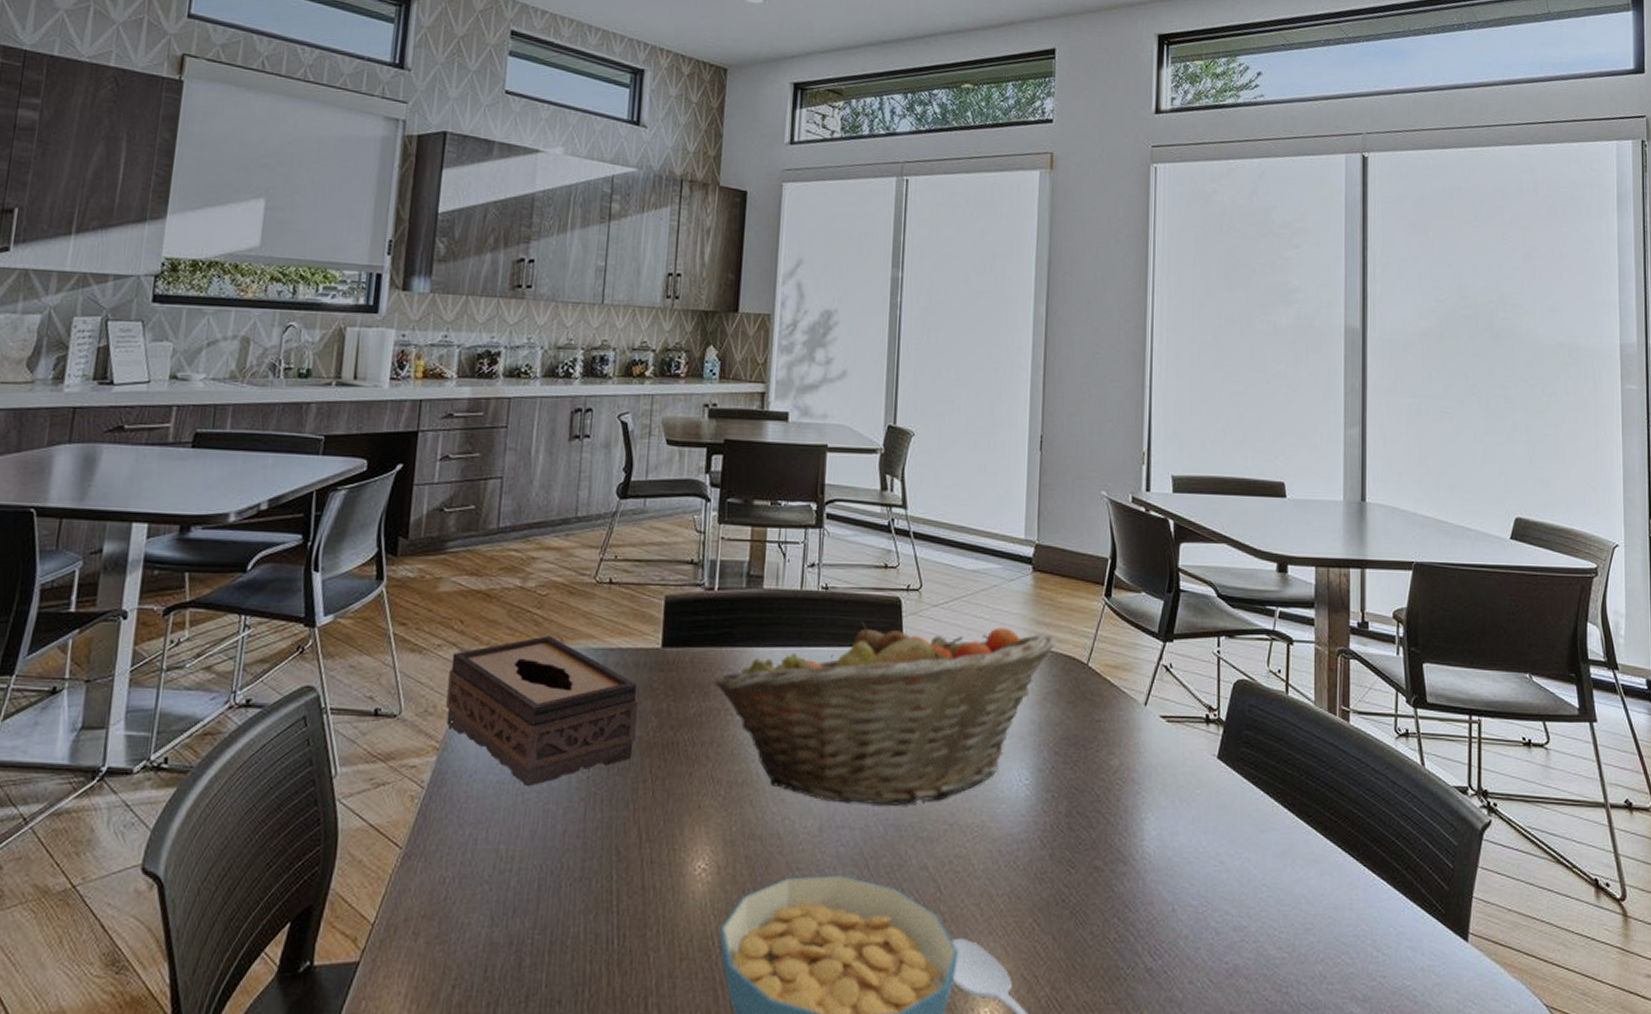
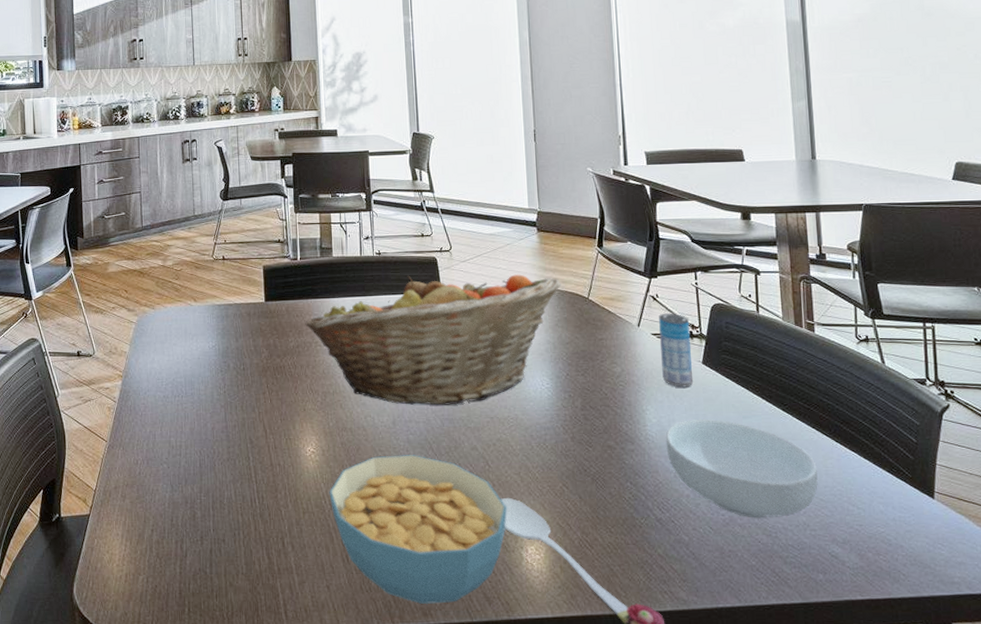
tissue box: present [446,635,638,787] -> none [122,297,254,400]
cereal bowl: none [1165,832,1340,968] -> present [666,418,818,518]
beverage can: none [1169,689,1207,789] -> present [659,313,694,388]

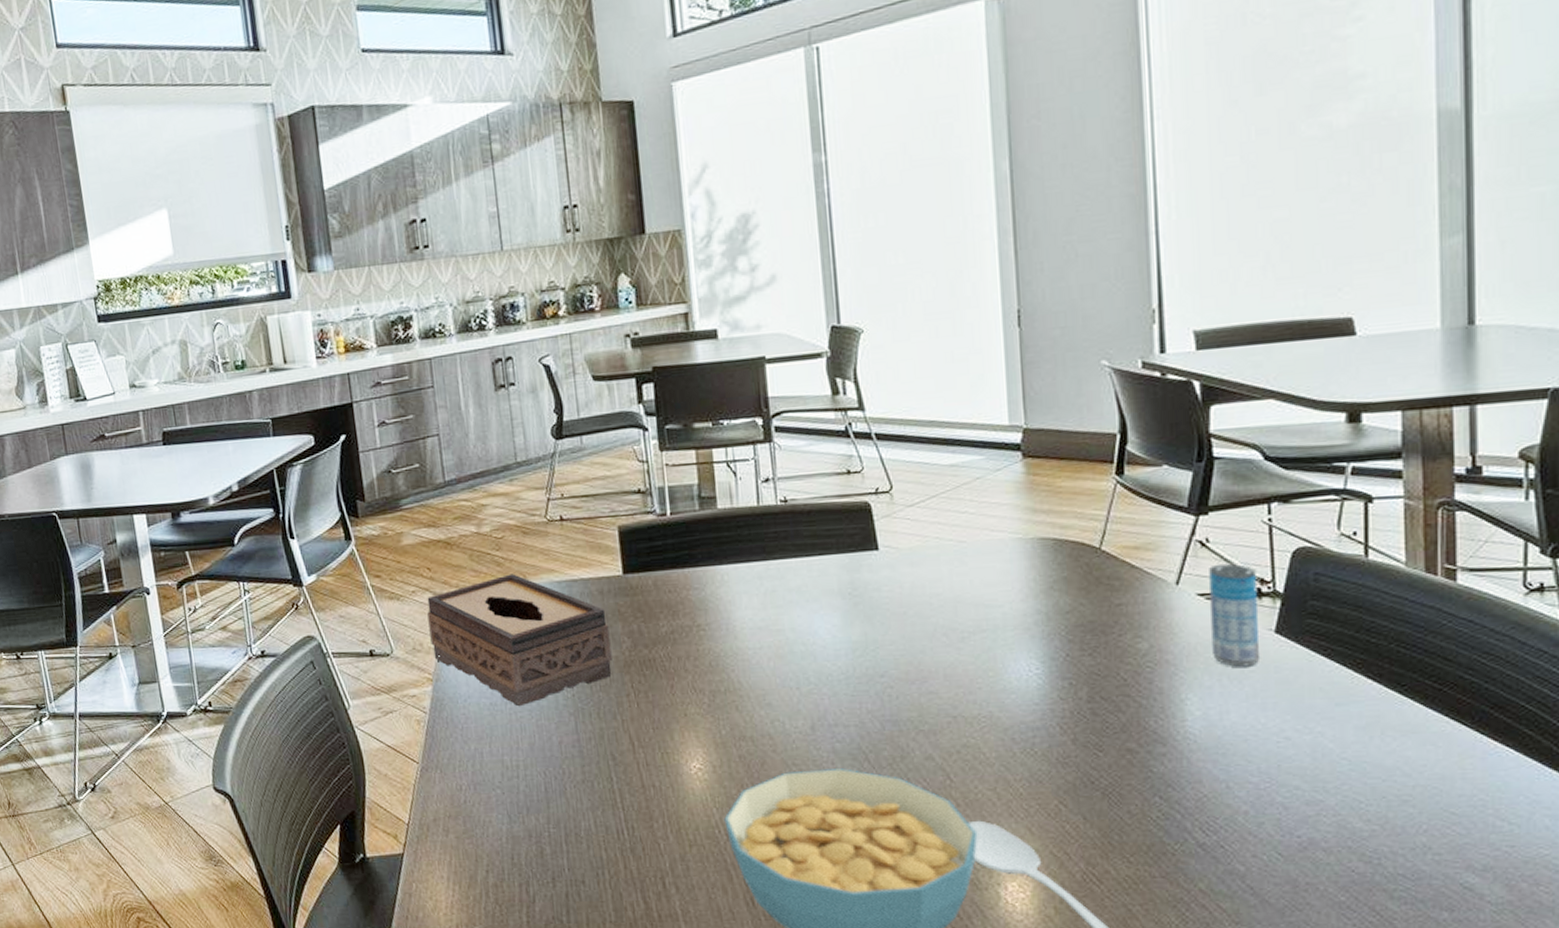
tissue box: none [122,297,254,400] -> present [427,574,612,707]
fruit basket: present [305,274,561,405] -> none [681,519,1059,703]
cereal bowl: present [666,418,818,518] -> none [1215,708,1449,840]

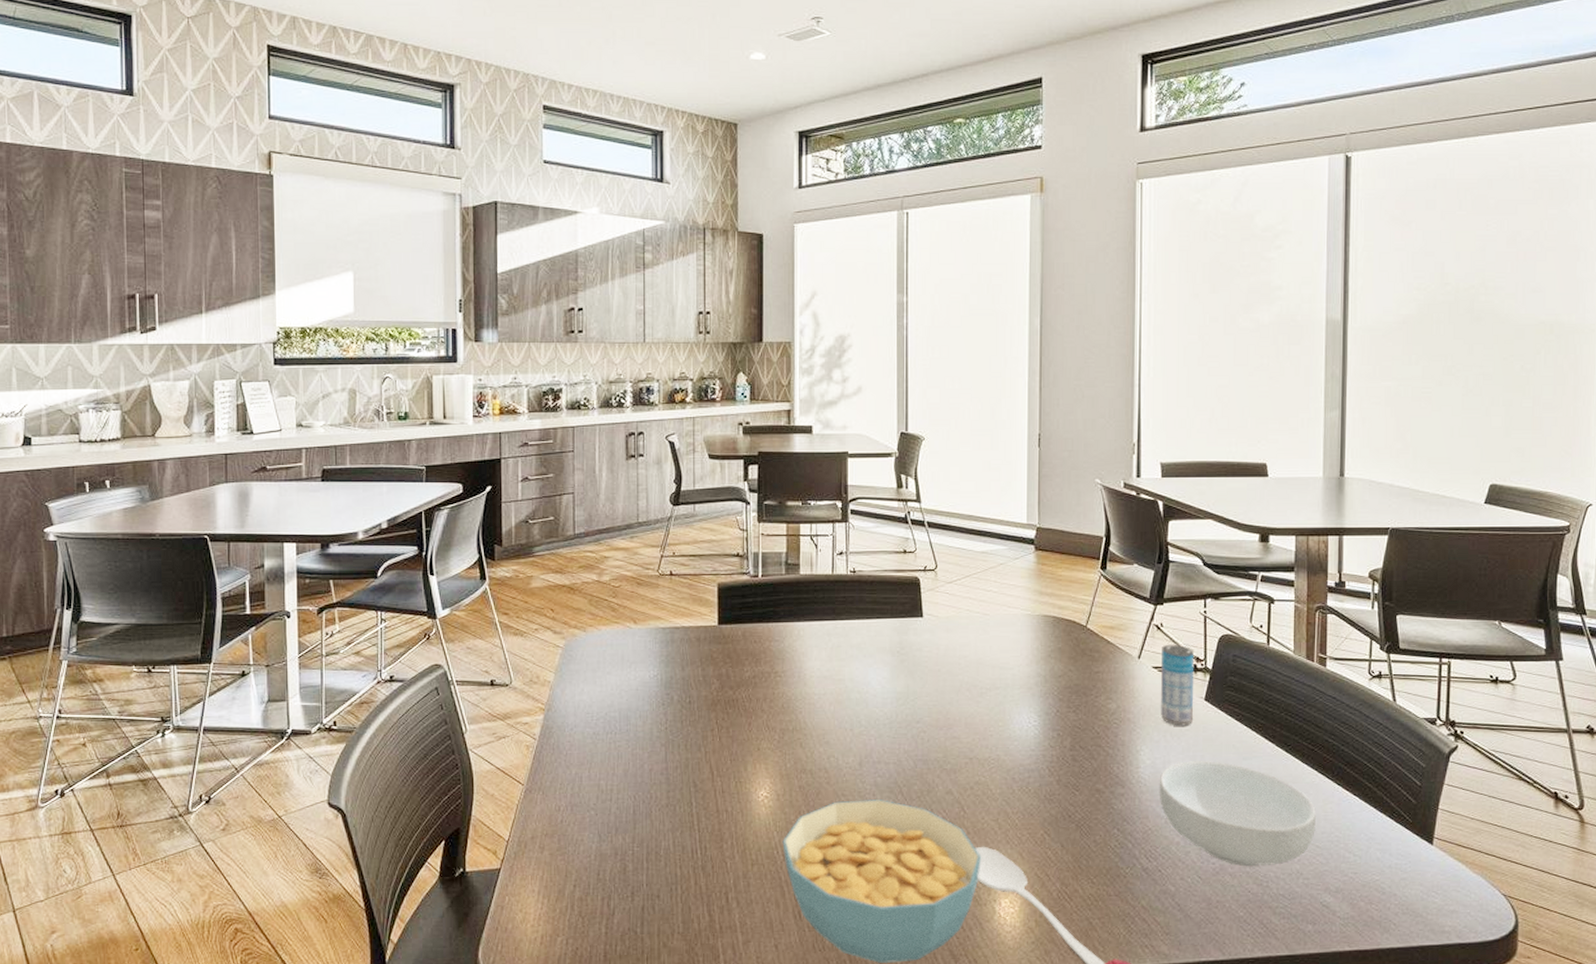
tissue box: present [427,574,612,707] -> none [546,619,702,737]
cereal bowl: none [1215,708,1449,840] -> present [1159,760,1316,867]

